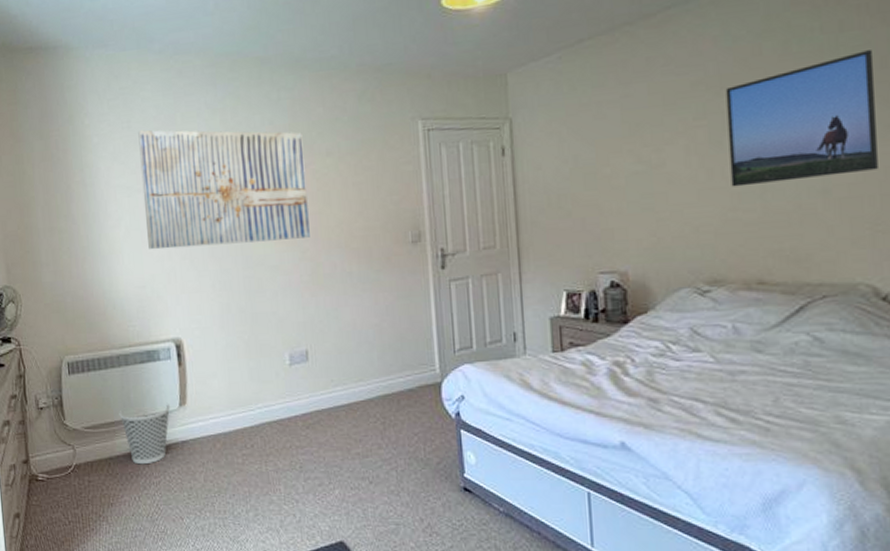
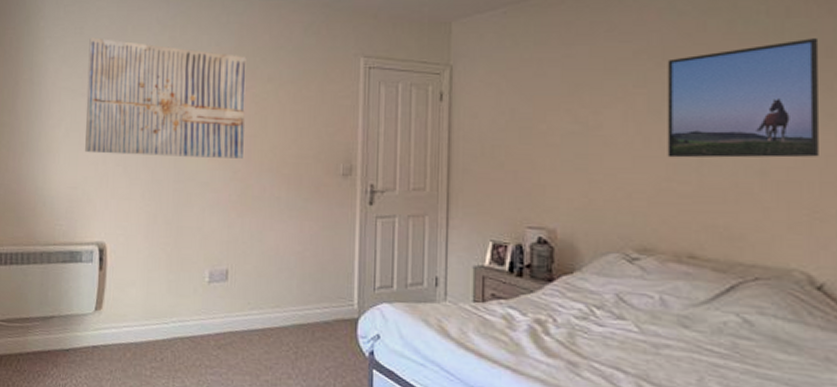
wastebasket: present [119,402,171,465] -> none [35,305,87,365]

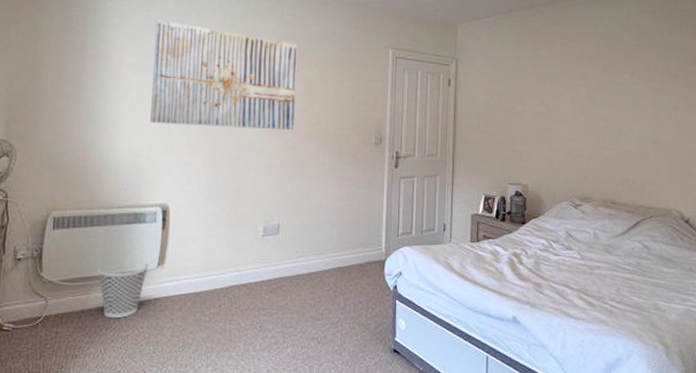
wastebasket: none [35,305,87,365] -> present [97,262,149,319]
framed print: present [667,38,820,158] -> none [599,51,688,132]

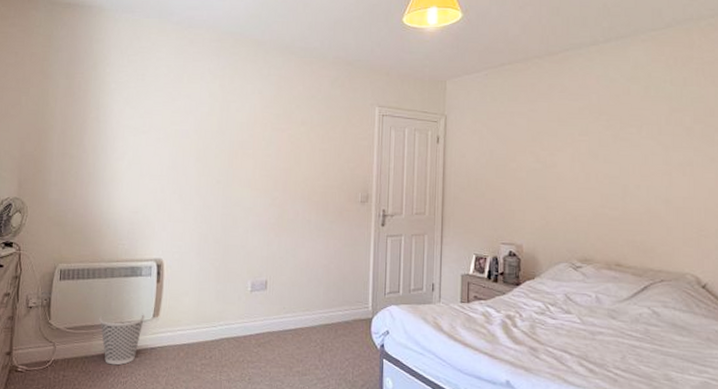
wall art: present [150,19,298,130] -> none [145,83,284,188]

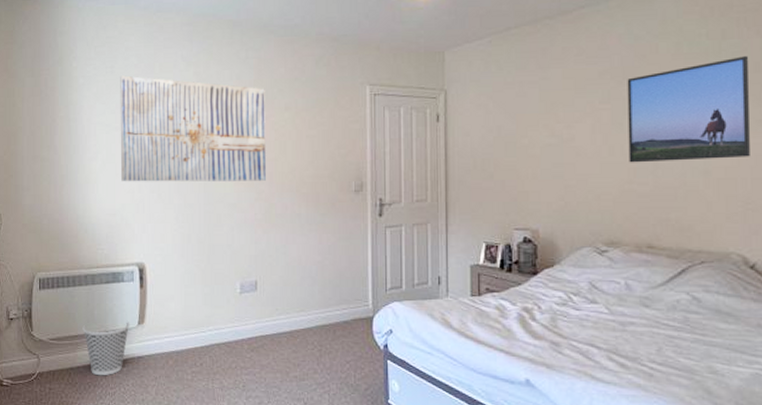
wall art: none [145,83,284,188] -> present [120,75,266,182]
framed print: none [602,102,705,190] -> present [627,56,750,163]

